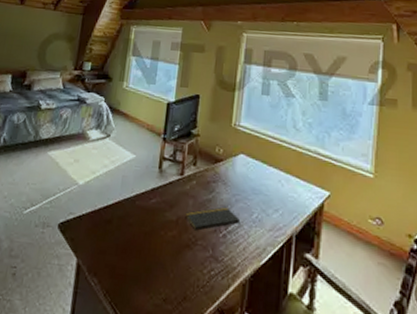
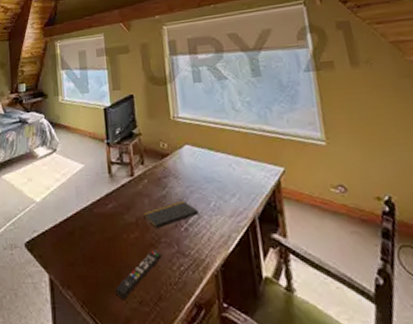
remote control: none [141,250,195,296] -> present [114,250,162,301]

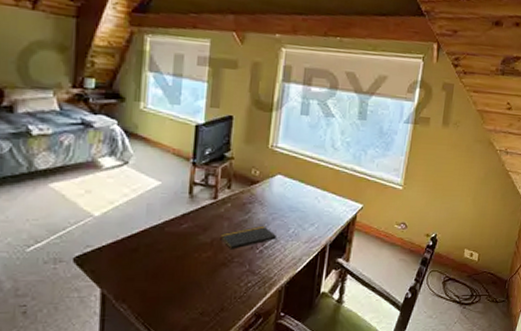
remote control: present [114,250,162,301] -> none [175,268,231,312]

